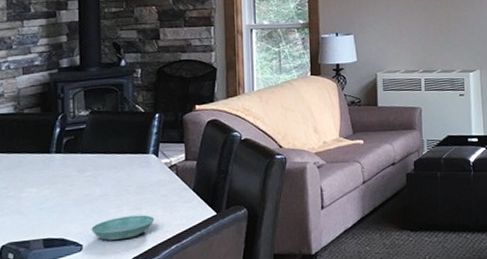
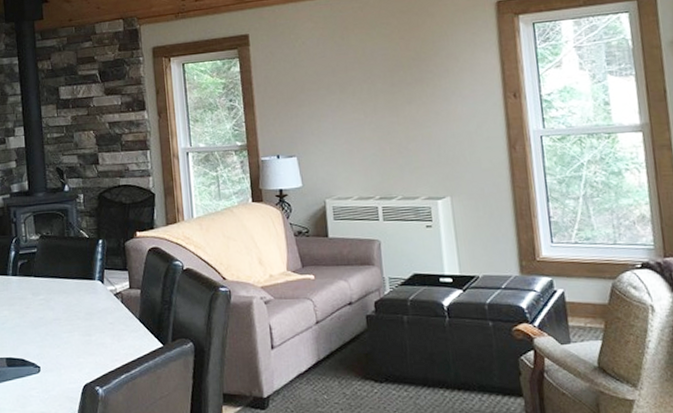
saucer: present [91,214,155,241] -> none [47,341,104,364]

